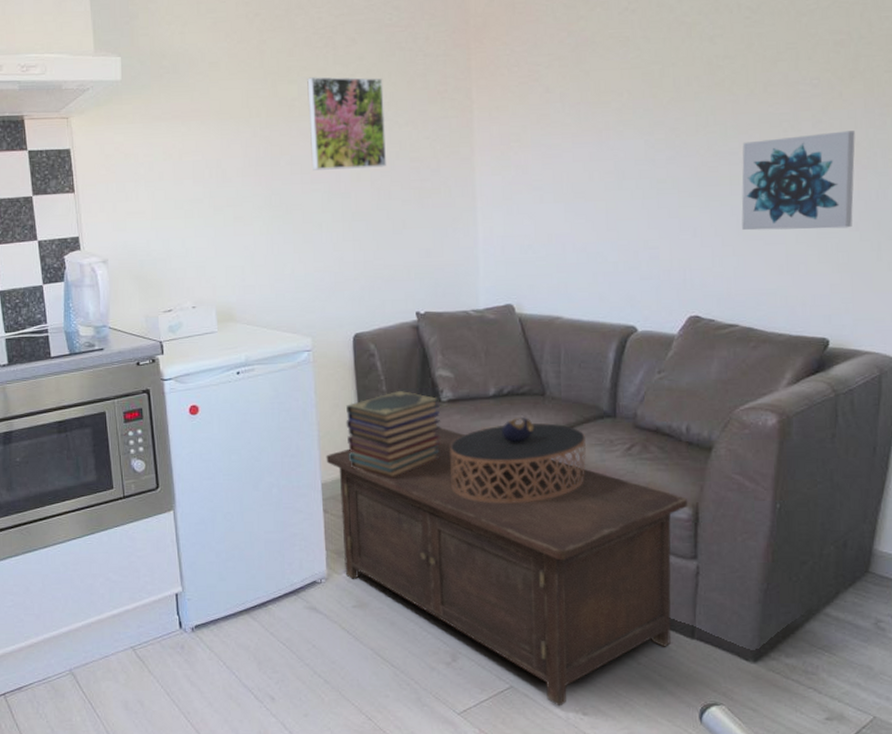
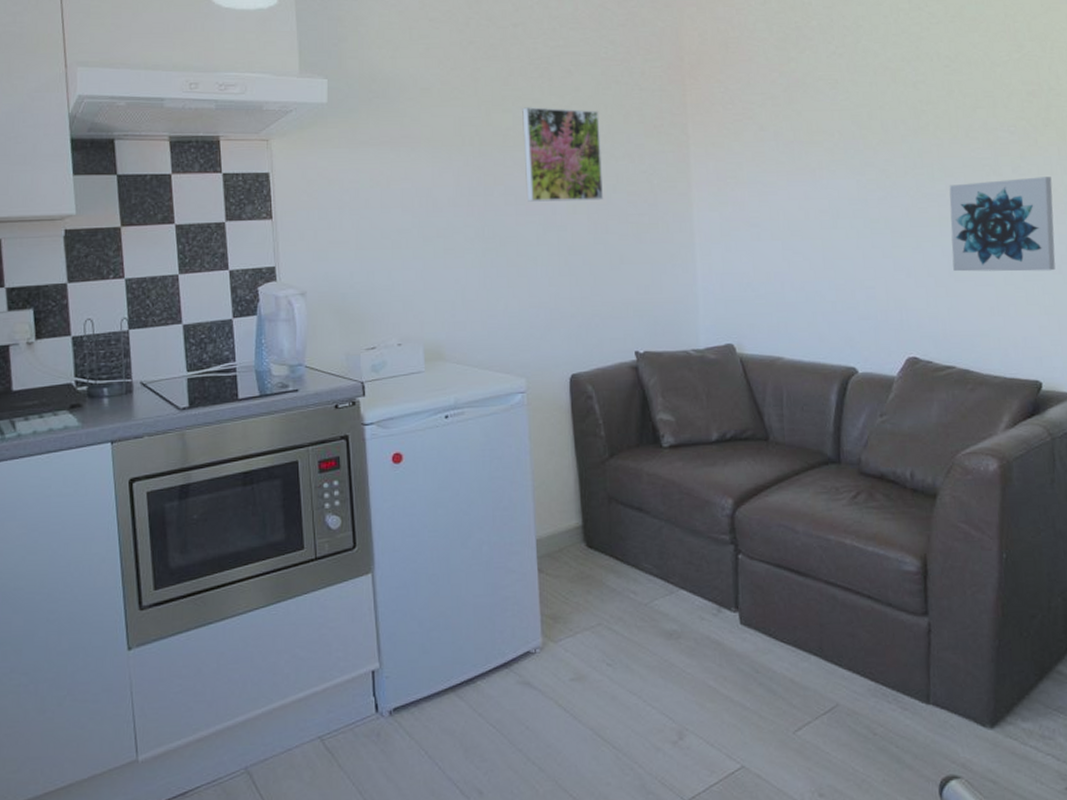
cabinet: present [326,427,688,707] -> none [541,475,916,788]
book stack: present [346,390,441,479] -> none [562,435,663,533]
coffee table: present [450,416,586,504] -> none [672,463,812,559]

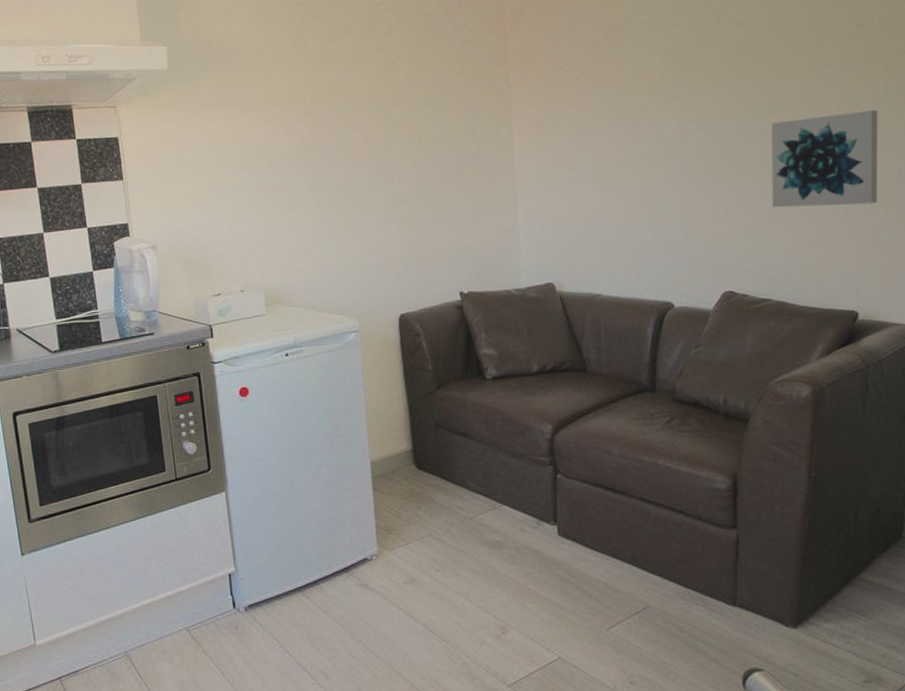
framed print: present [522,107,603,202] -> none [349,63,428,155]

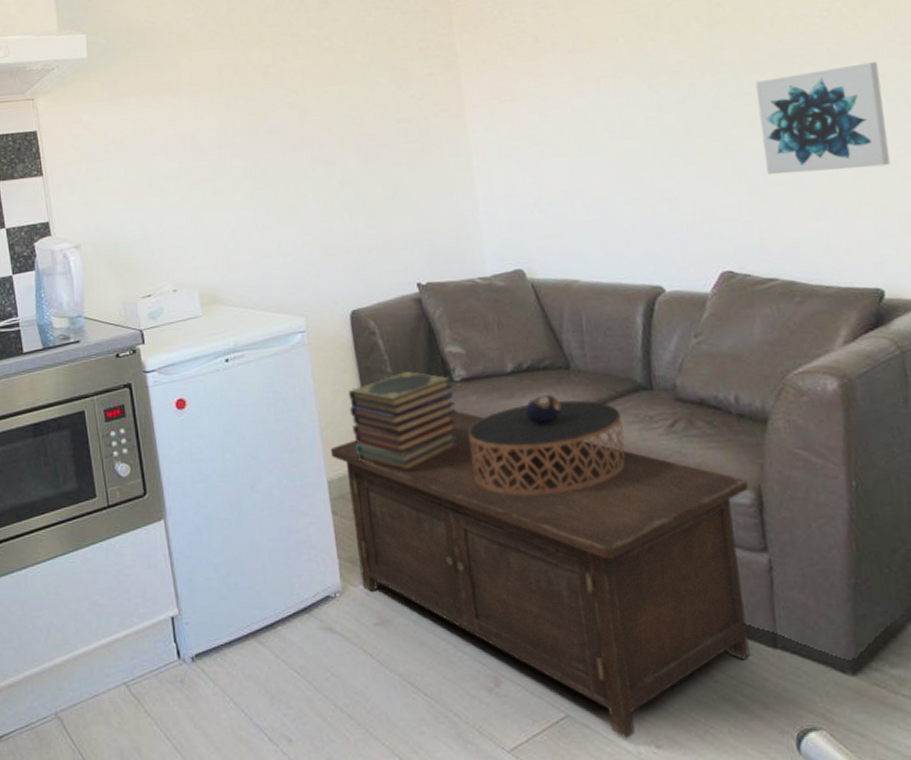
cabinet: none [374,404,727,676] -> present [330,410,750,739]
book stack: none [393,368,486,456] -> present [348,370,459,472]
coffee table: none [495,392,628,478] -> present [468,394,625,496]

